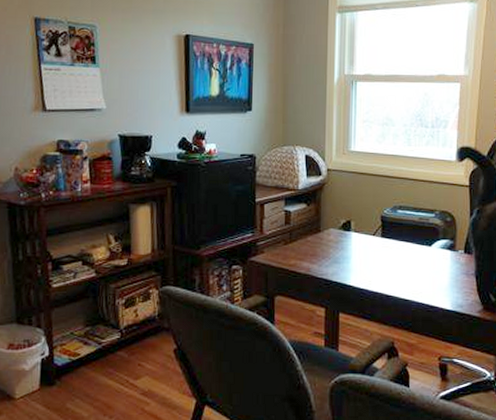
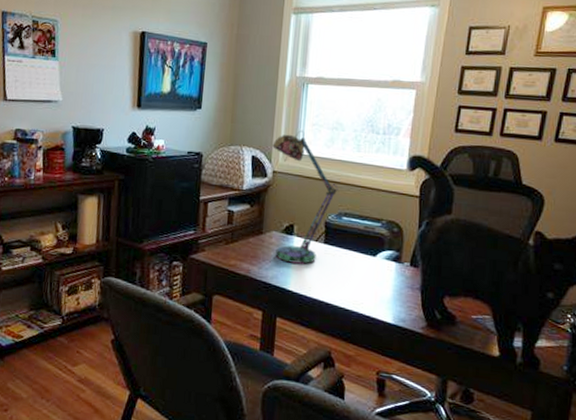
desk lamp: none [325,127,392,259] -> present [272,130,338,264]

